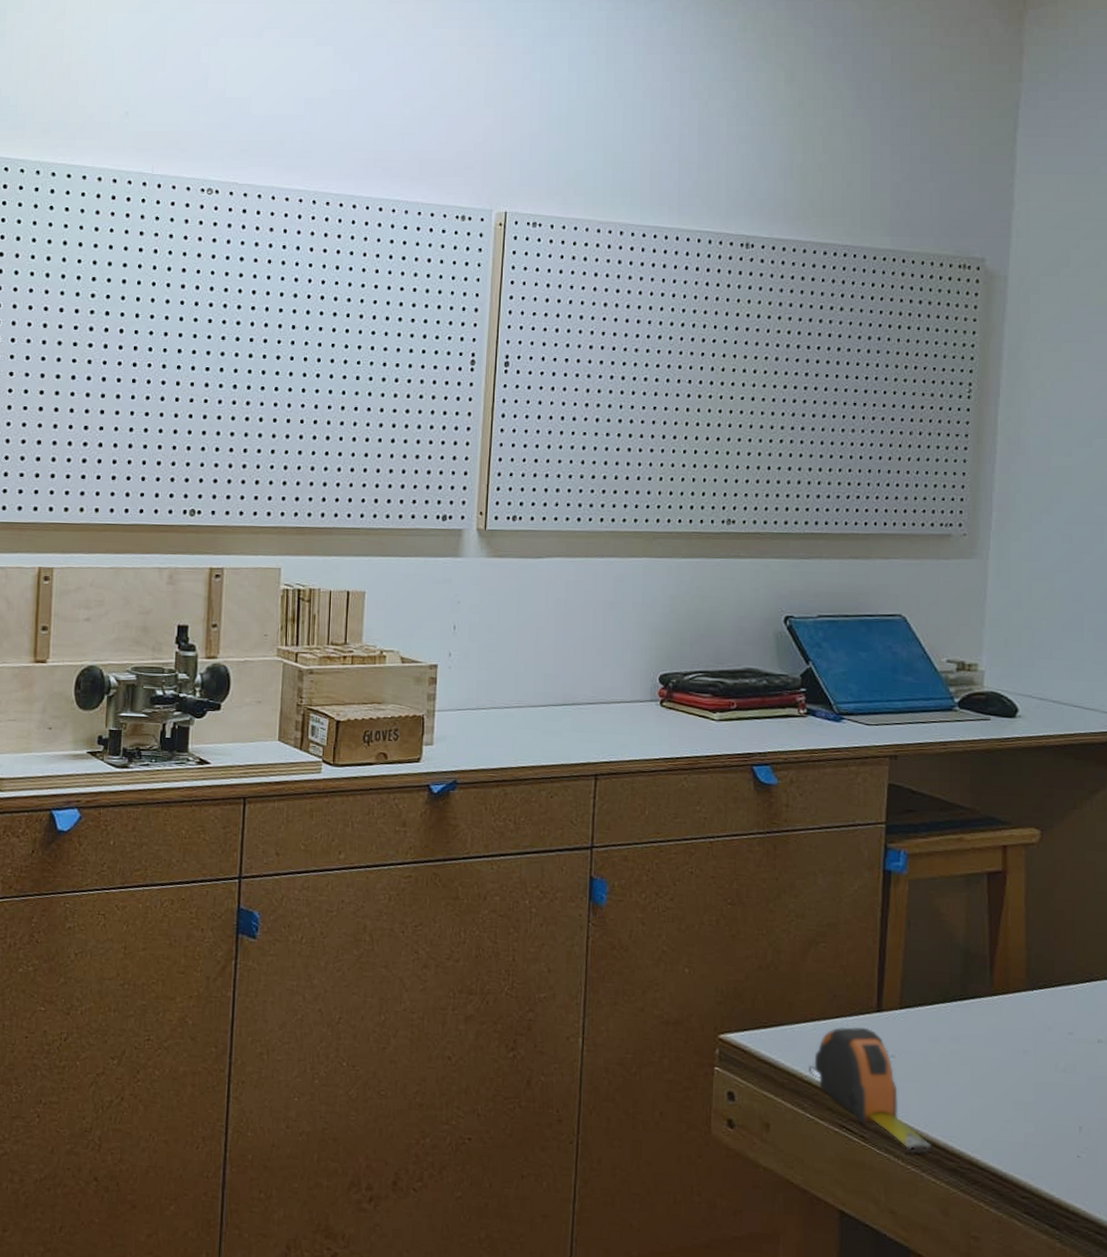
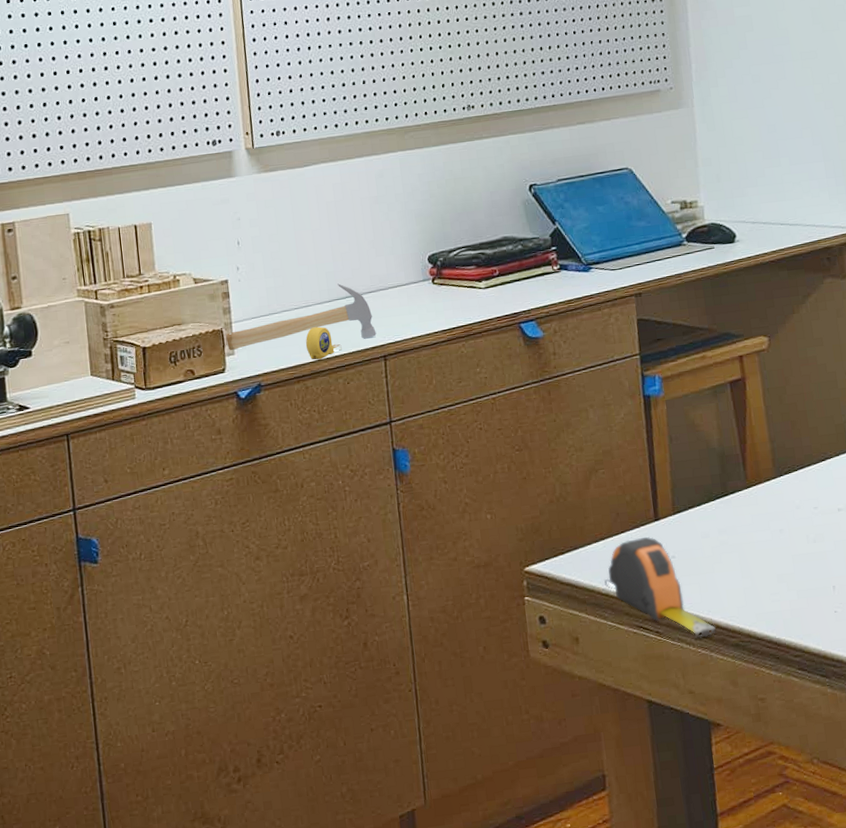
hammer: none [426,688,590,753] -> present [225,283,377,350]
tape measure: none [511,730,550,767] -> present [305,326,342,360]

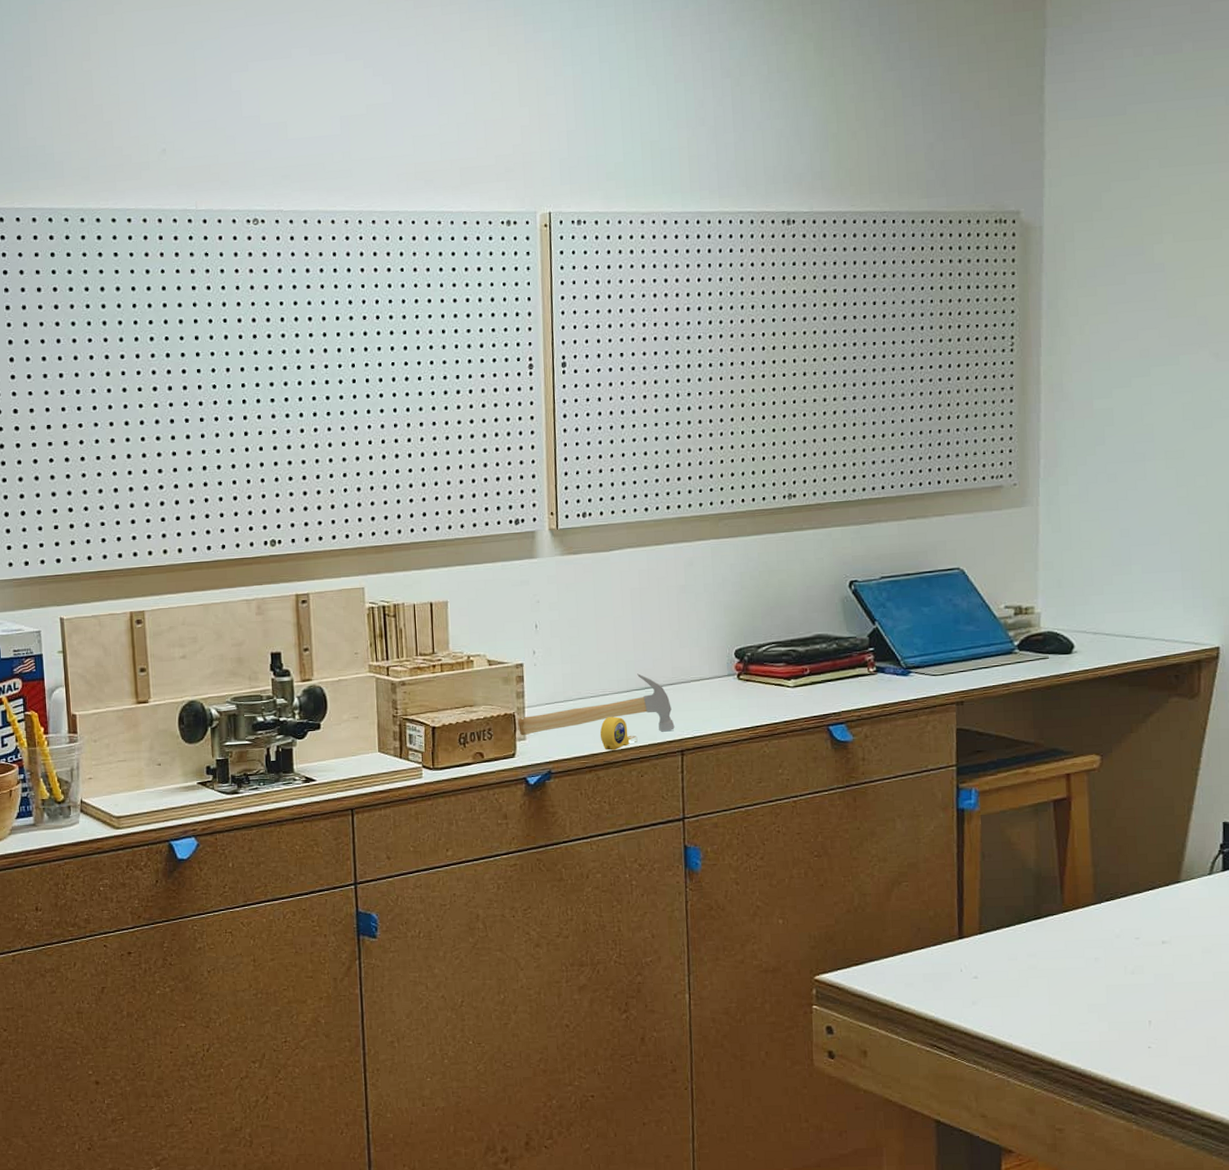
tape measure: present [604,536,716,639] -> none [899,954,1016,1062]

